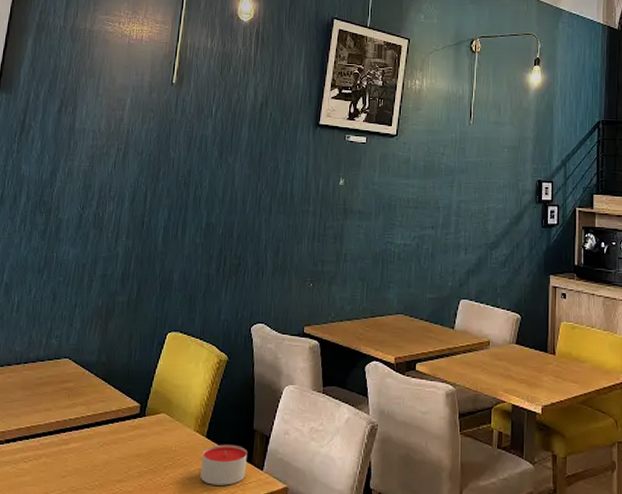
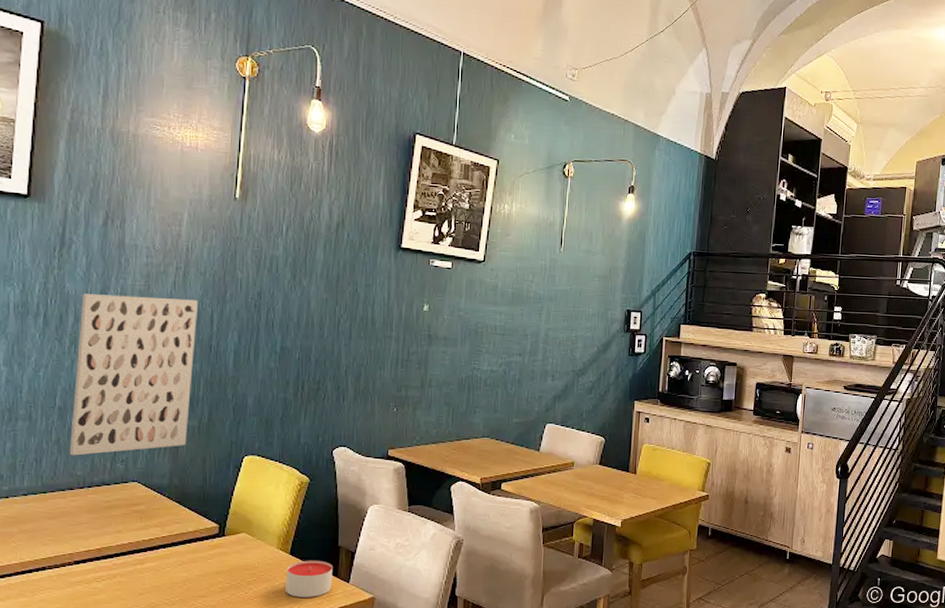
wall art: none [10,175,135,331] -> present [69,294,199,456]

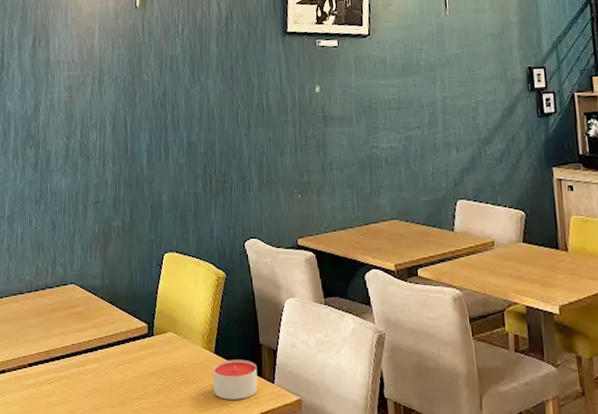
wall art: present [69,294,199,456] -> none [18,105,114,261]

